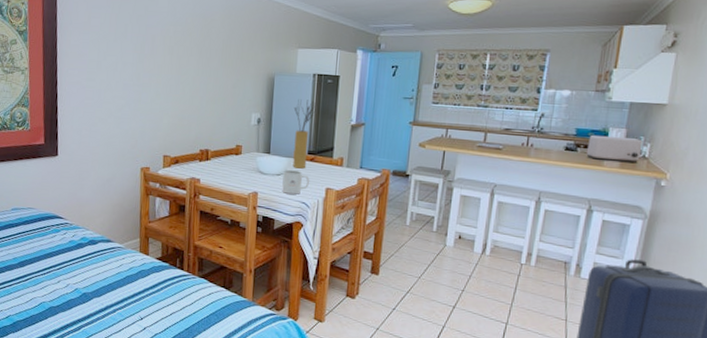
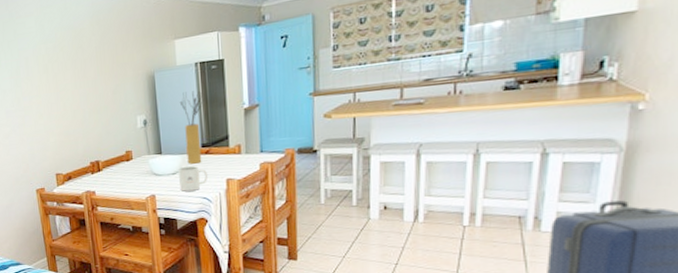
toaster: present [586,134,643,164] -> none [532,59,607,95]

